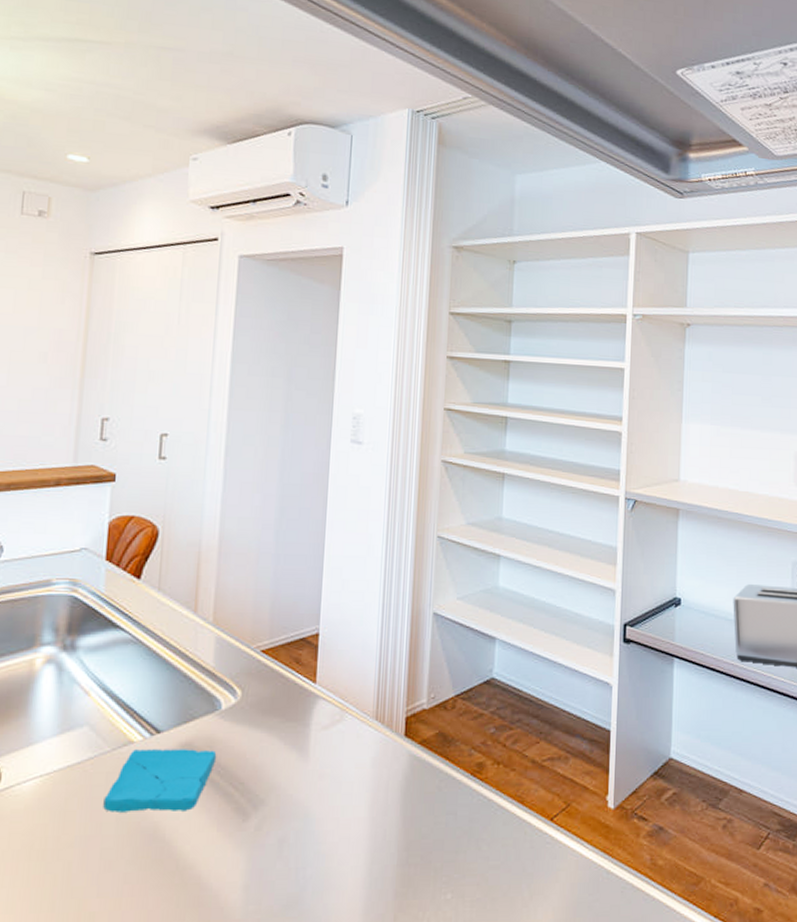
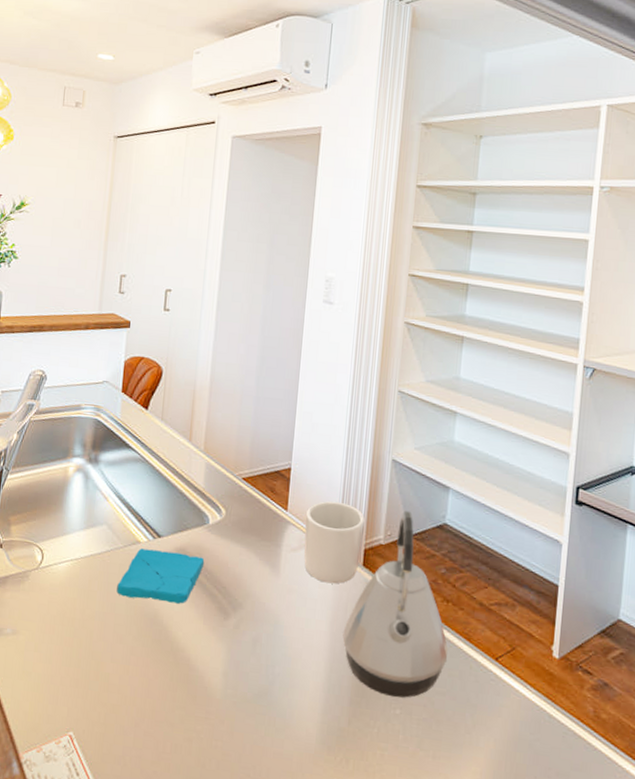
mug: none [336,666,405,761] -> present [303,501,365,584]
kettle: none [384,668,501,881] -> present [342,510,448,698]

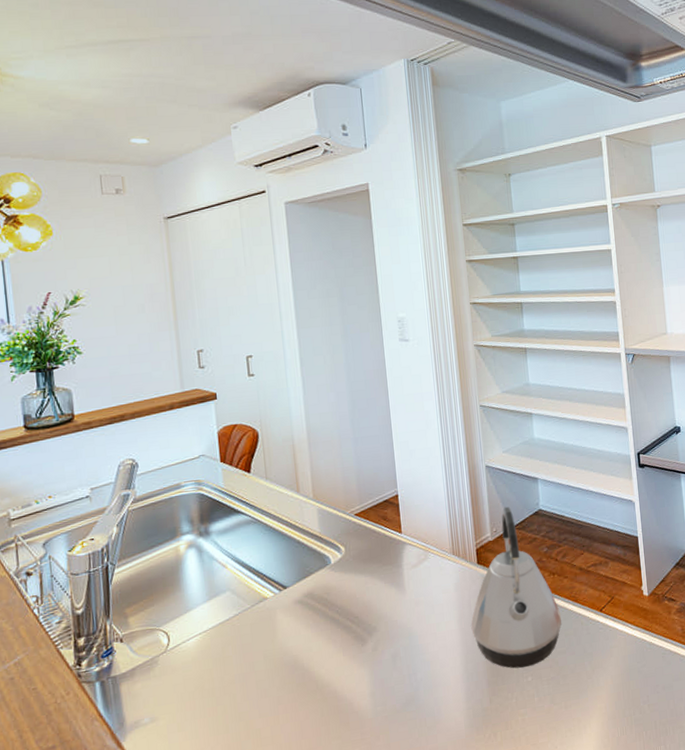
sponge: present [116,548,205,604] -> none [252,595,334,654]
mug: present [303,501,365,584] -> none [419,513,474,588]

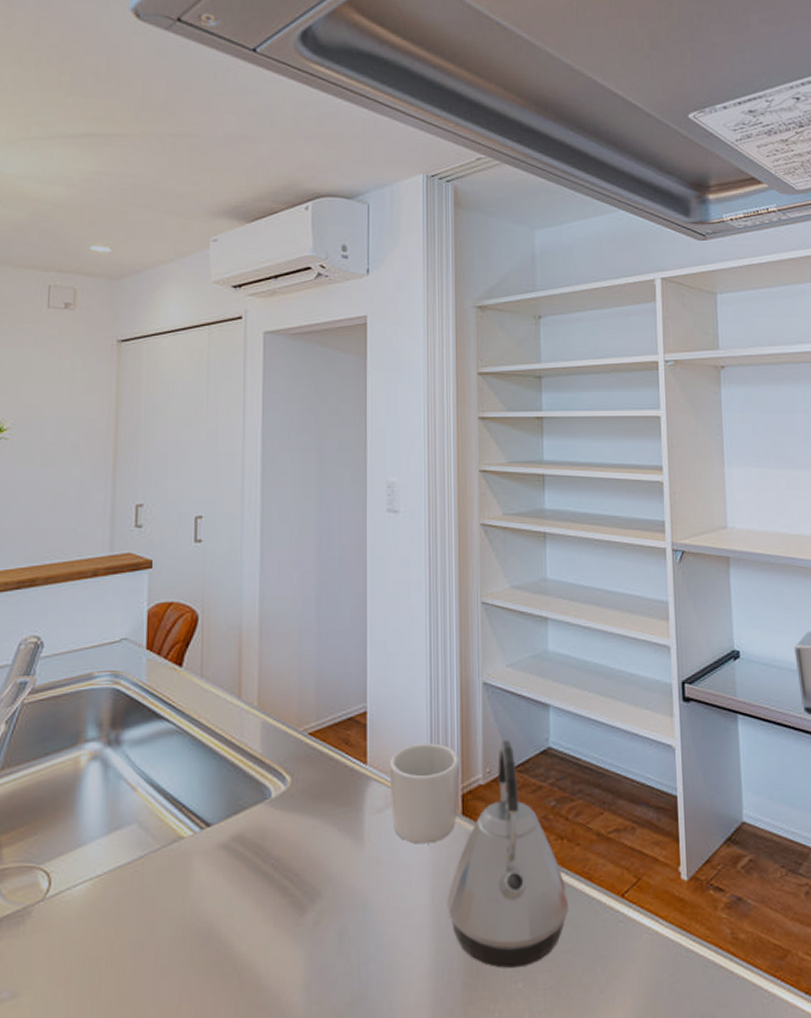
mug: none [419,513,474,588] -> present [389,742,459,844]

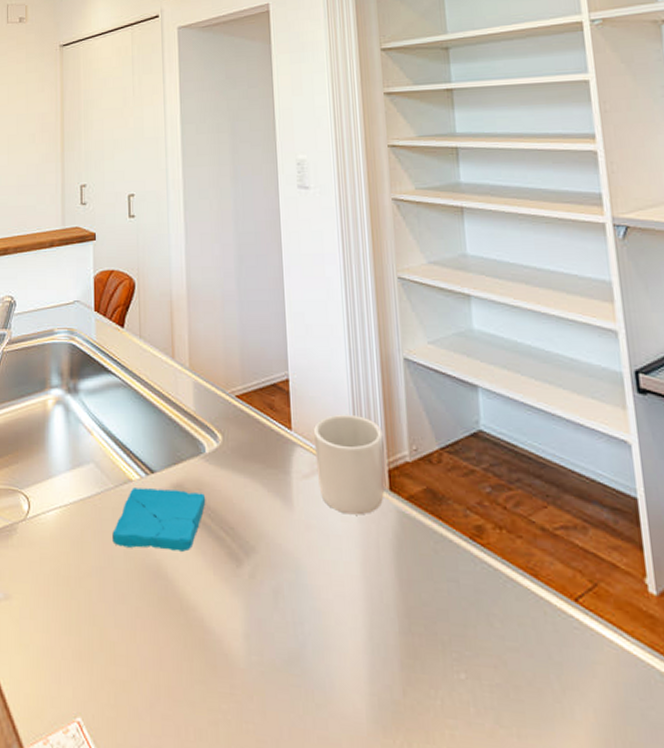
sponge: none [156,841,269,914] -> present [112,487,206,552]
kettle: present [447,740,569,969] -> none [378,418,514,658]

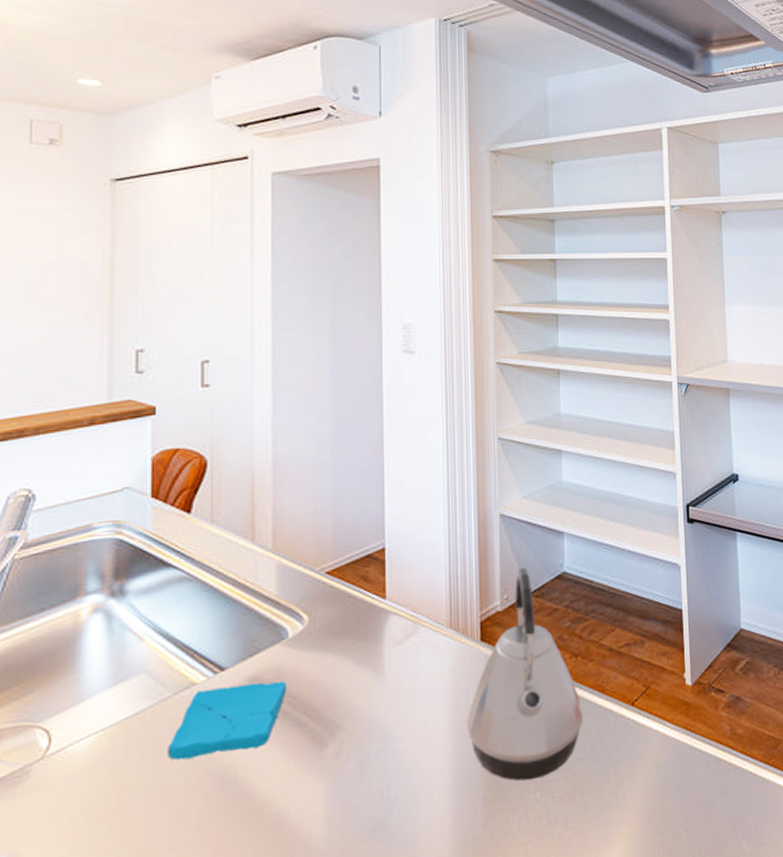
mug: present [313,414,385,515] -> none [408,574,478,672]
kettle: none [378,418,514,658] -> present [467,567,584,781]

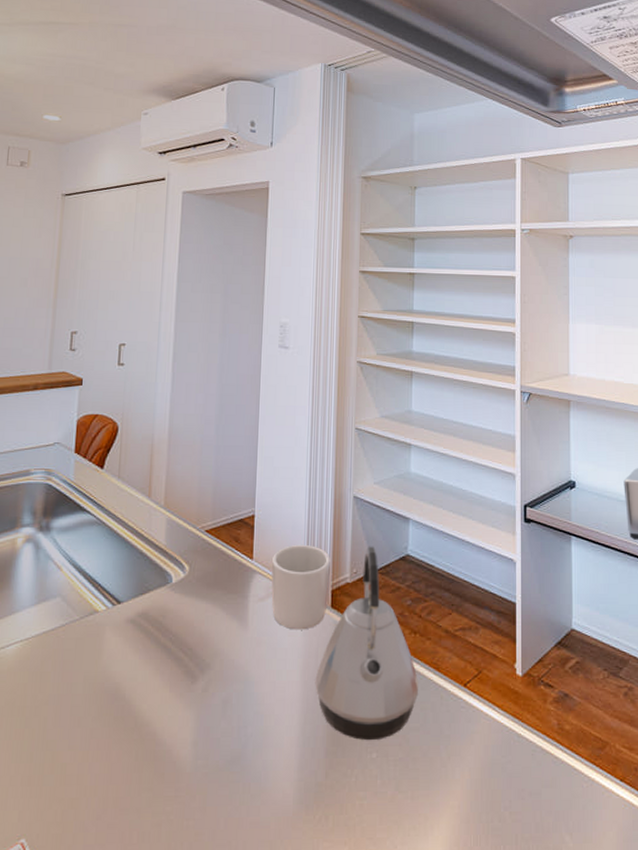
sponge: present [168,681,287,761] -> none [73,618,169,674]
mug: none [408,574,478,672] -> present [271,544,330,630]

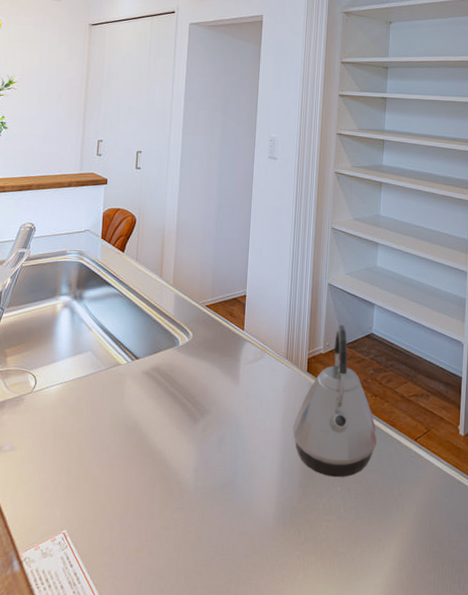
mug: present [271,544,330,630] -> none [258,320,308,388]

